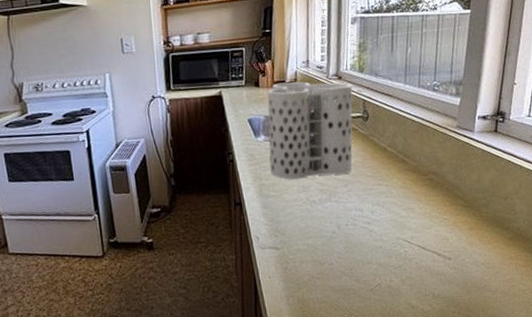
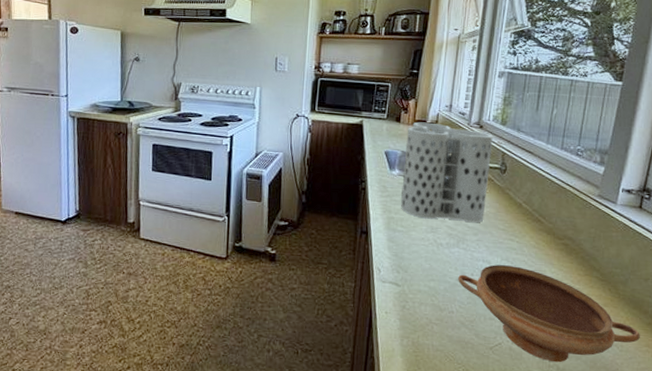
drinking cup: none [334,209,504,291] -> present [458,265,640,363]

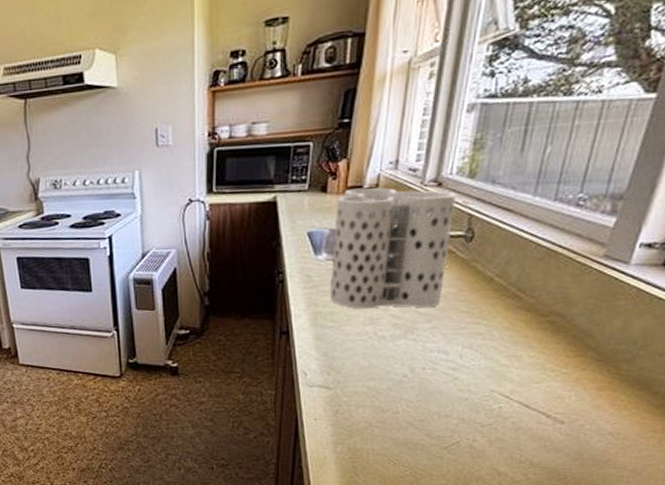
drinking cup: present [458,265,640,363] -> none [405,354,645,458]

